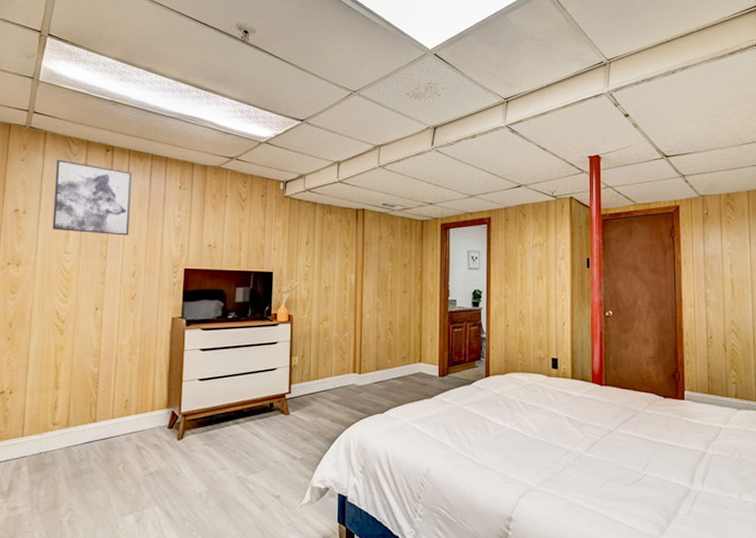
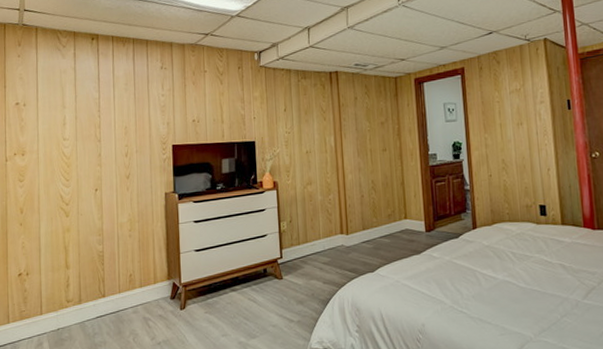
wall art: present [52,159,132,236] -> none [48,52,119,119]

